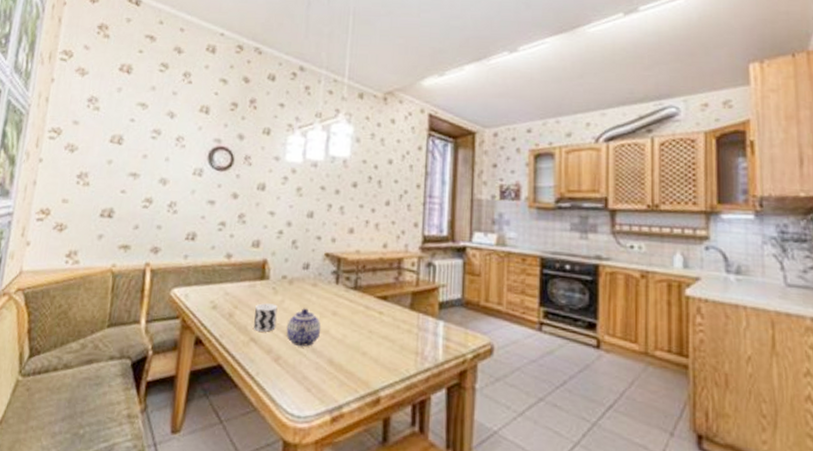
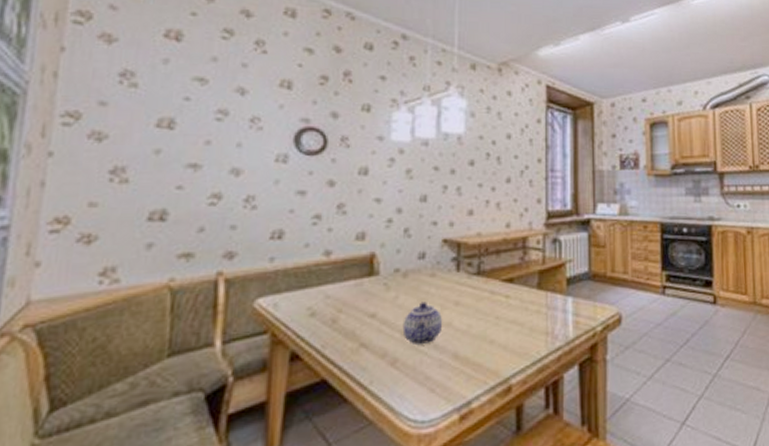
cup: present [254,303,278,332] -> none [364,302,391,335]

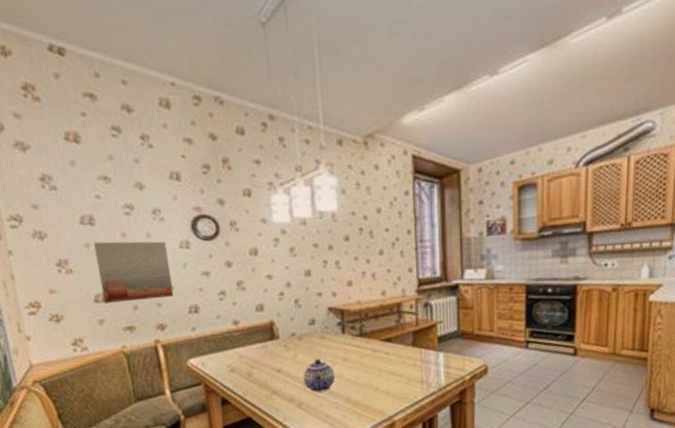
wall art: none [160,149,260,222] -> present [93,241,174,303]

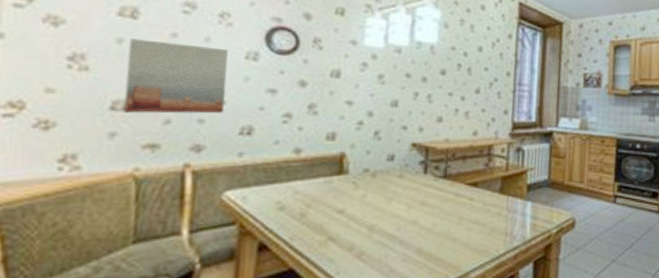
teapot: present [303,359,335,392] -> none [369,201,409,239]

